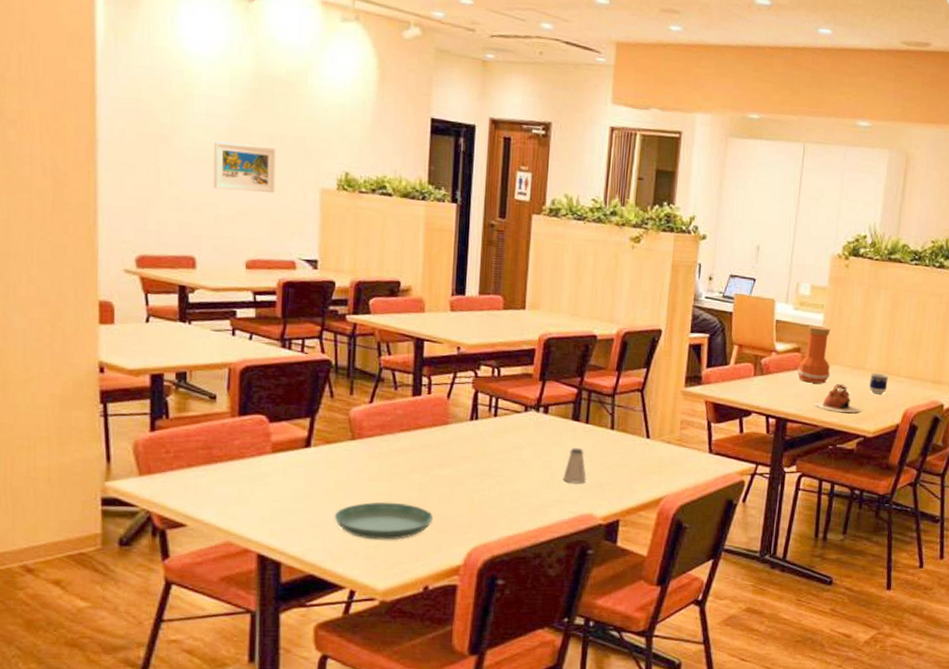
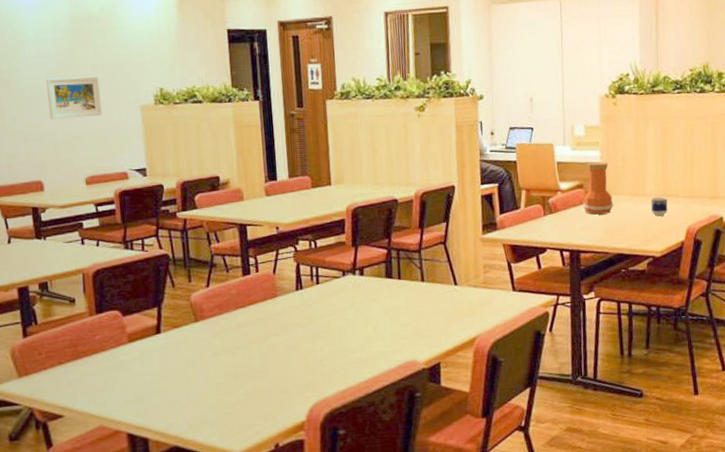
saucer: present [334,502,433,540] -> none [189,372,275,408]
saltshaker: present [563,448,586,483] -> none [384,302,406,335]
teapot: present [813,383,862,413] -> none [602,211,647,238]

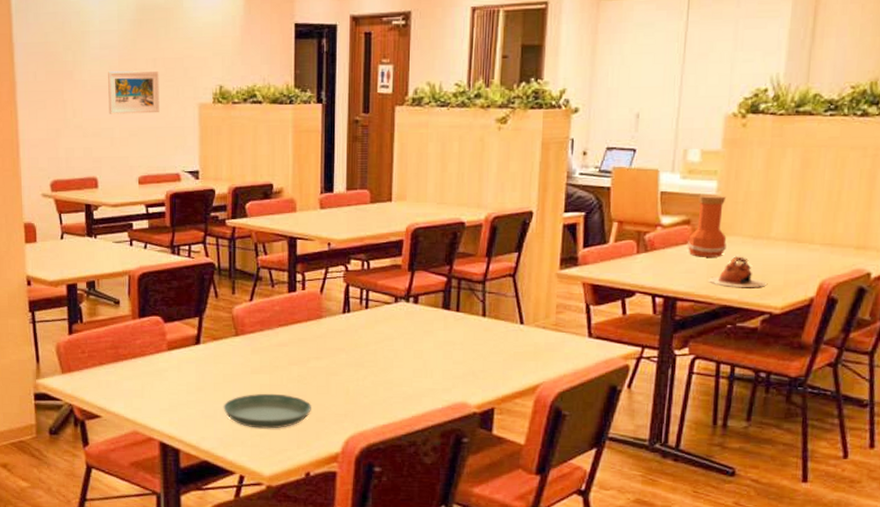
saucer: none [189,372,275,408] -> present [223,393,311,429]
teapot: none [602,211,647,238] -> present [707,256,767,287]
cup: present [651,197,668,217] -> none [775,242,799,265]

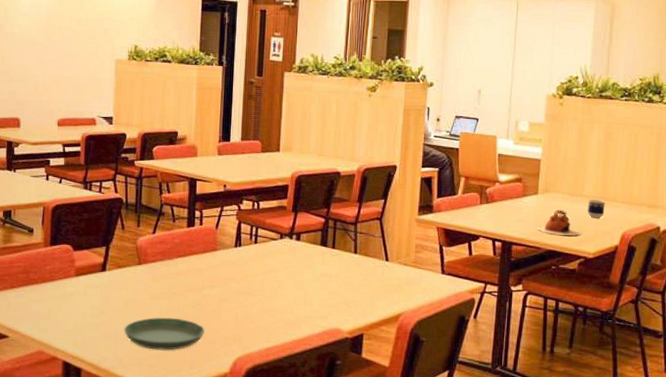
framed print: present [108,70,160,114] -> none [34,26,82,65]
vase: present [688,195,727,257] -> none [520,158,550,210]
cup: none [775,242,799,265] -> present [588,199,605,219]

